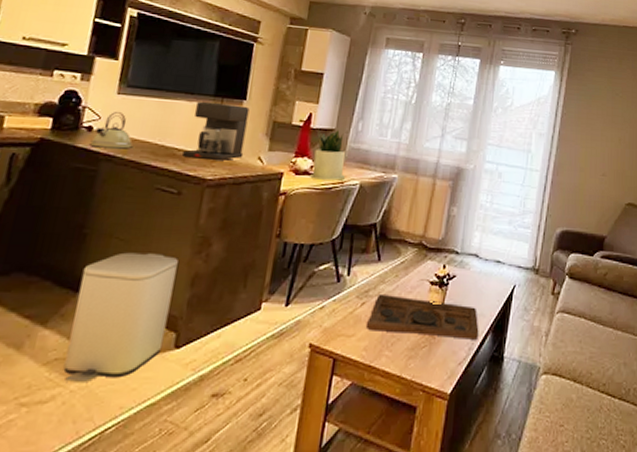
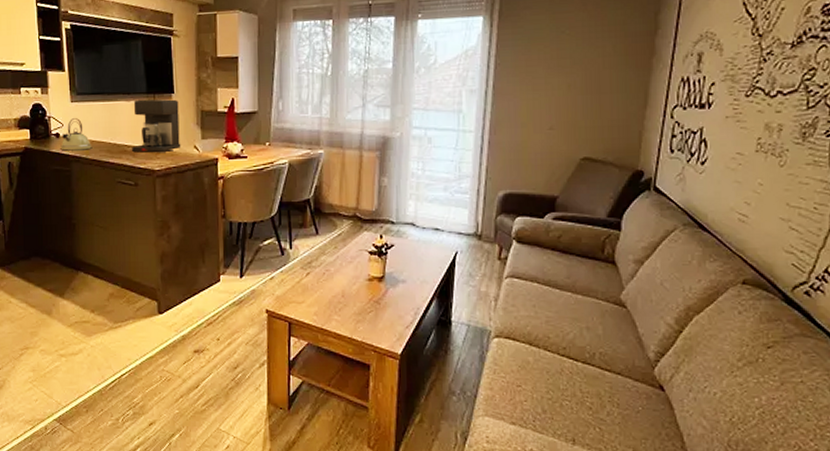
pedal bin: present [63,252,178,383] -> none [79,237,149,341]
planter: present [309,129,346,182] -> none [241,112,275,163]
decorative tray: present [367,293,479,340] -> none [314,264,424,305]

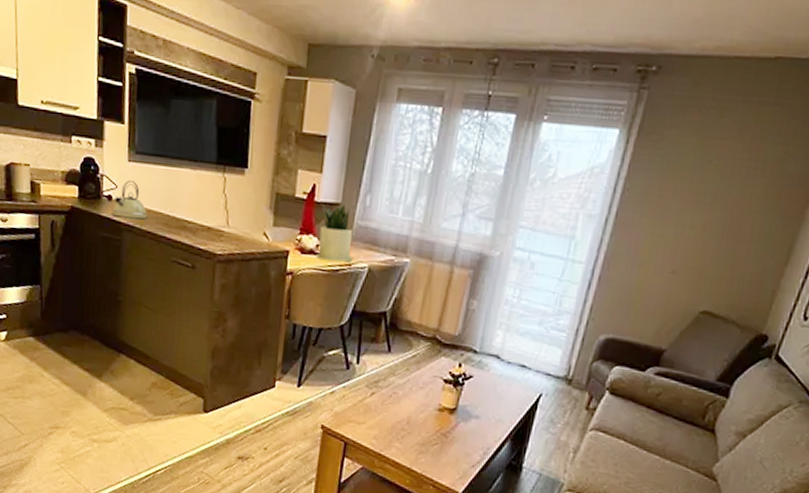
coffee maker: present [132,99,181,153] -> none [193,169,252,236]
planter: none [241,112,275,163] -> present [315,202,354,264]

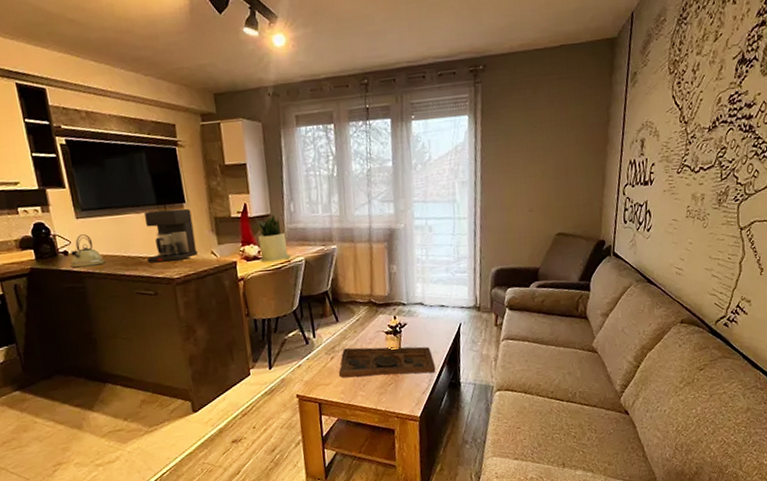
coffee maker: none [193,169,252,236] -> present [145,208,198,263]
decorative tray: none [377,385,497,446] -> present [339,346,436,378]

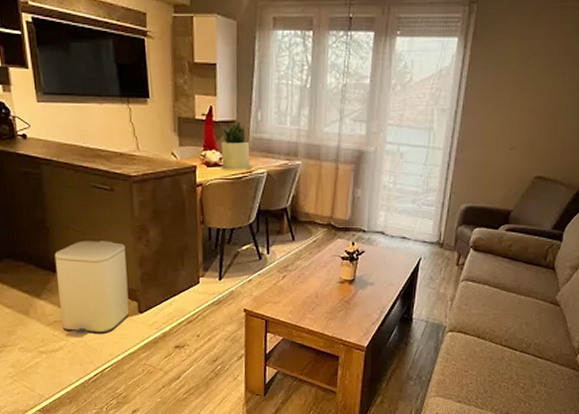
kettle: present [70,234,105,268] -> none [28,119,63,153]
pedal bin: none [104,344,184,446] -> present [54,241,130,338]
coffee maker: present [145,208,198,263] -> none [106,102,158,159]
decorative tray: present [339,346,436,378] -> none [290,268,389,304]

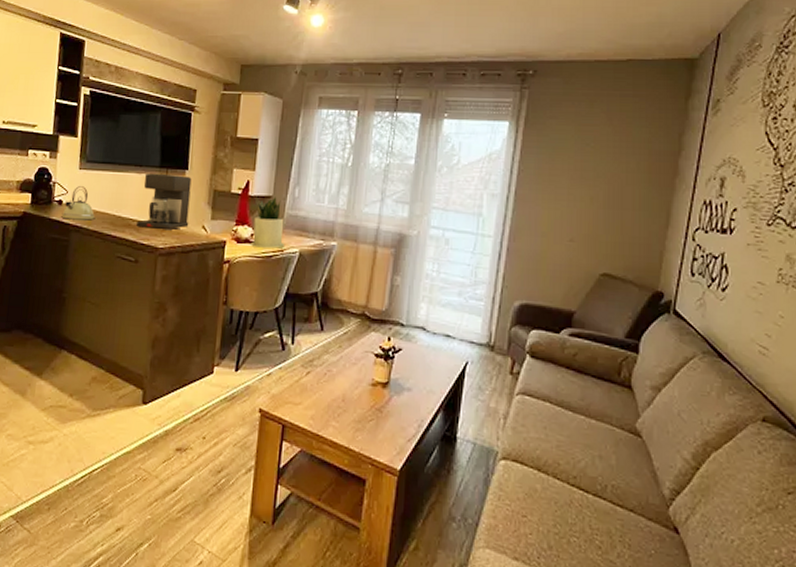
kettle: none [28,119,63,153] -> present [61,186,95,221]
pedal bin: present [54,241,130,338] -> none [57,315,140,429]
coffee maker: none [106,102,158,159] -> present [137,172,192,231]

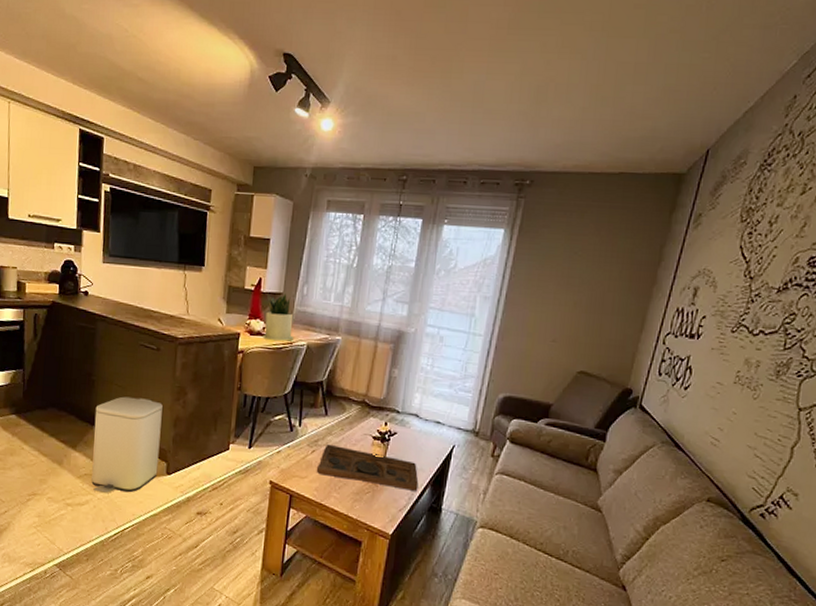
pedal bin: none [57,315,140,429] -> present [91,396,163,494]
kettle: present [61,186,95,221] -> none [88,279,119,311]
coffee maker: present [137,172,192,231] -> none [158,268,208,322]
decorative tray: none [313,363,429,417] -> present [317,443,419,491]

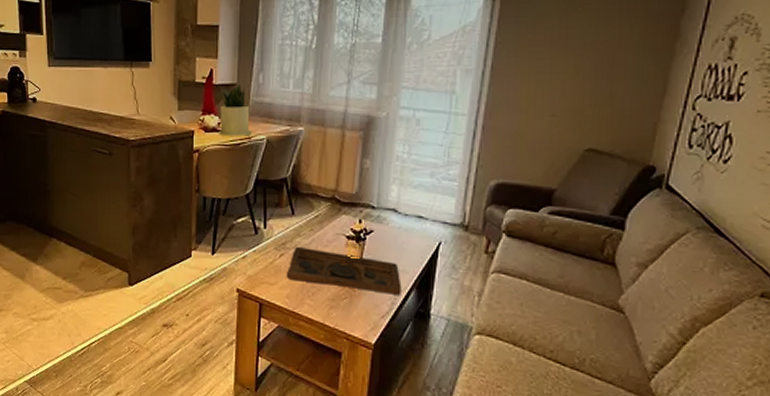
pedal bin: present [91,396,163,494] -> none [52,205,120,308]

